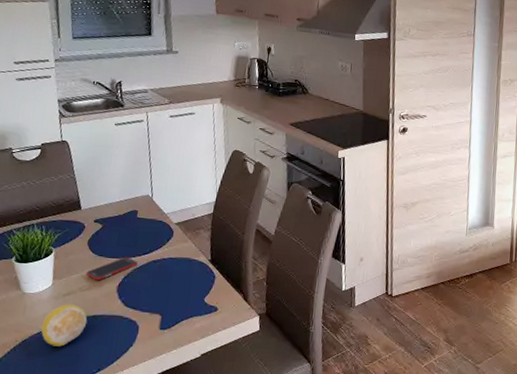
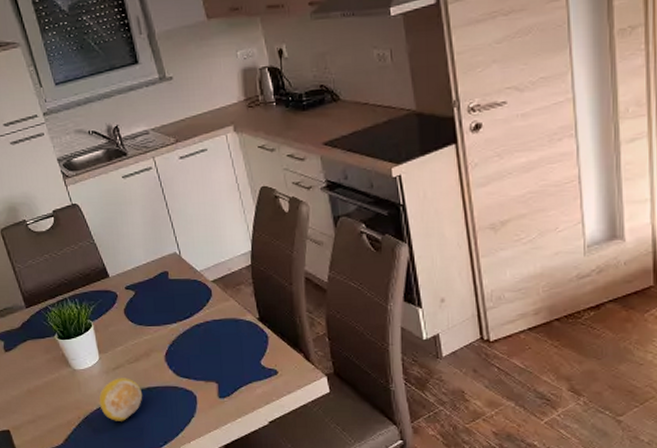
cell phone: present [85,257,138,281] -> none [129,323,181,352]

